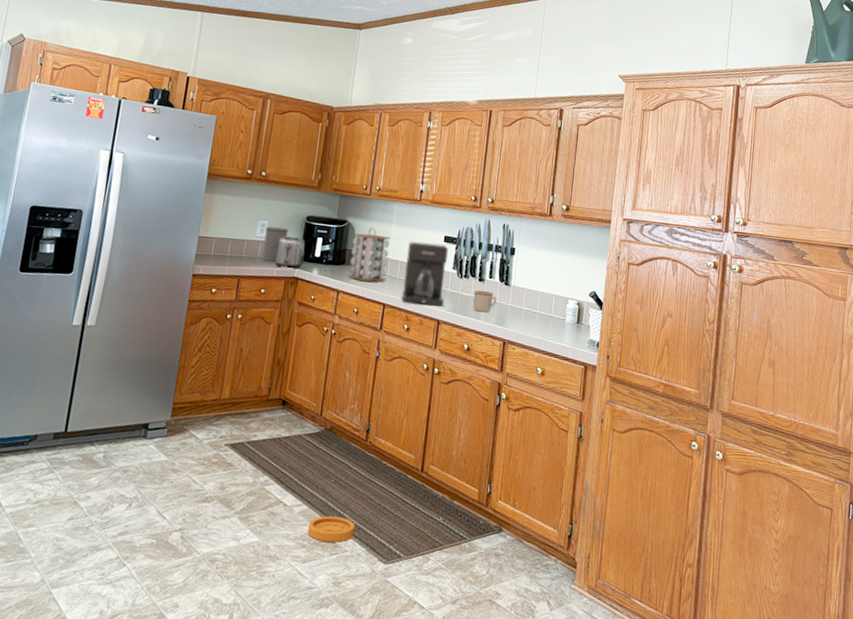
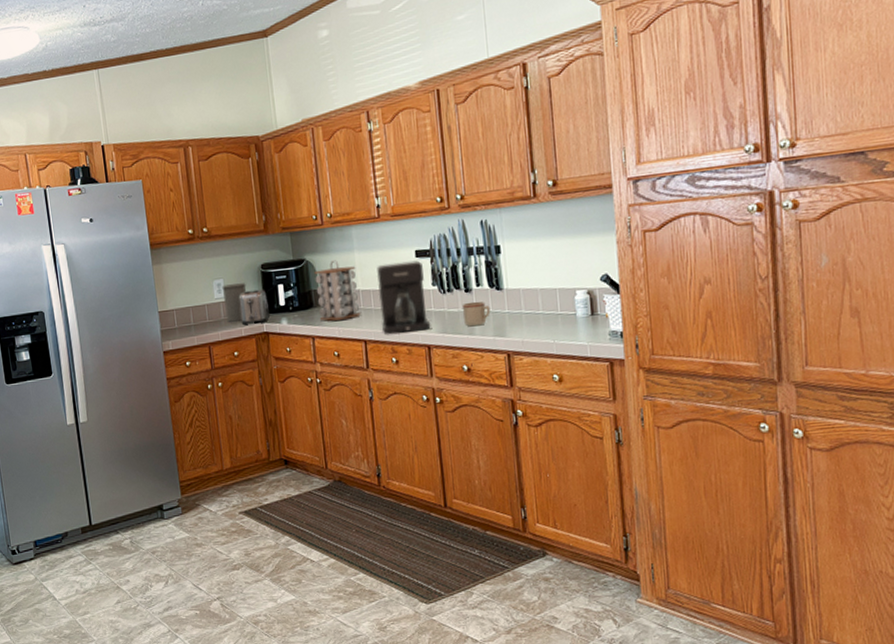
pet bowl: present [307,516,355,543] -> none [339,565,389,591]

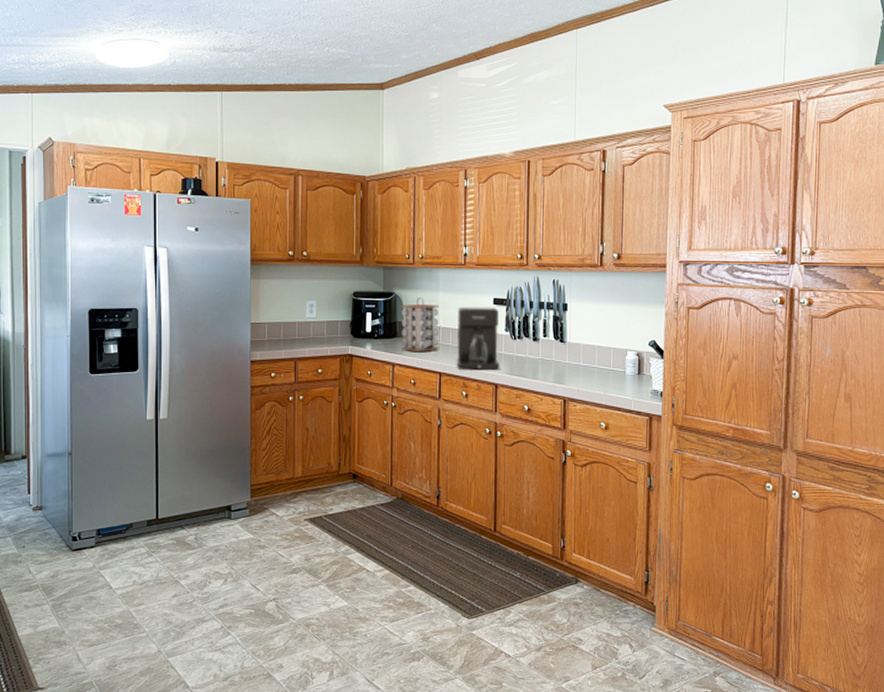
canister: present [221,283,246,323] -> none [314,306,337,342]
toaster: present [238,289,271,326] -> none [328,314,357,346]
mug: present [463,301,491,327] -> none [530,350,553,372]

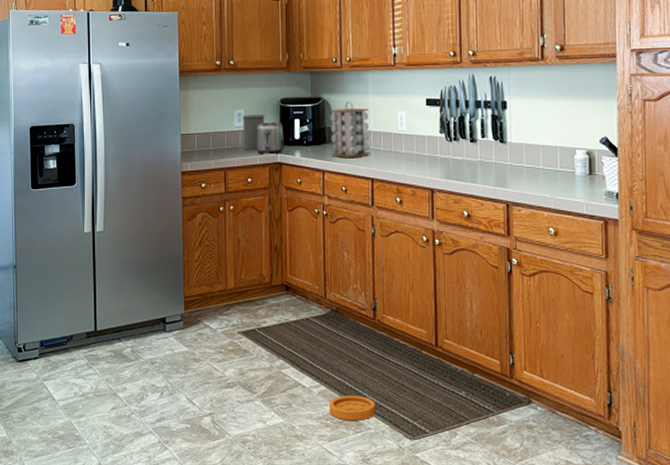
canister: none [314,306,337,342] -> present [242,115,265,151]
toaster: none [328,314,357,346] -> present [257,122,285,155]
pet bowl: none [391,579,436,603] -> present [328,395,376,421]
coffee maker: present [456,306,500,370] -> none [388,108,436,175]

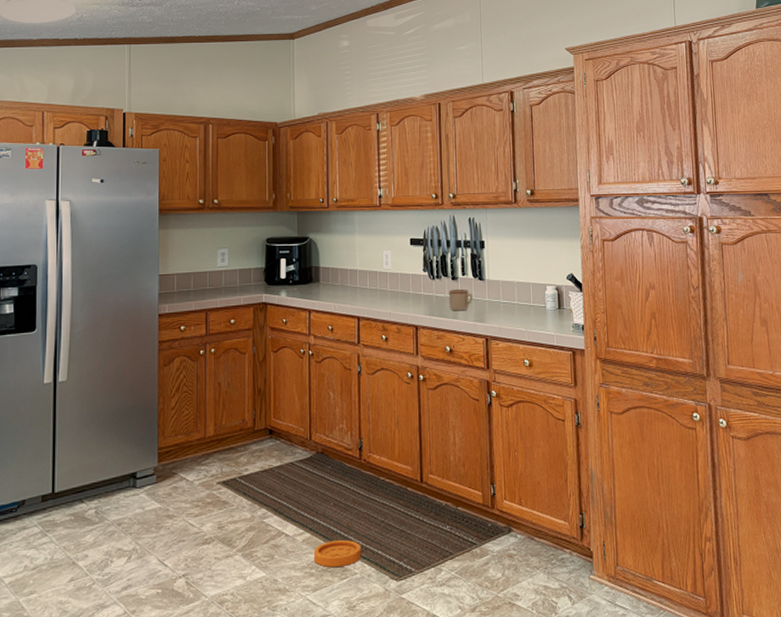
canister: present [242,115,265,151] -> none [226,254,250,291]
toaster: present [257,122,285,155] -> none [241,261,271,295]
spice rack: present [330,101,370,159] -> none [316,241,356,298]
mug: none [467,151,493,175] -> present [449,288,473,311]

